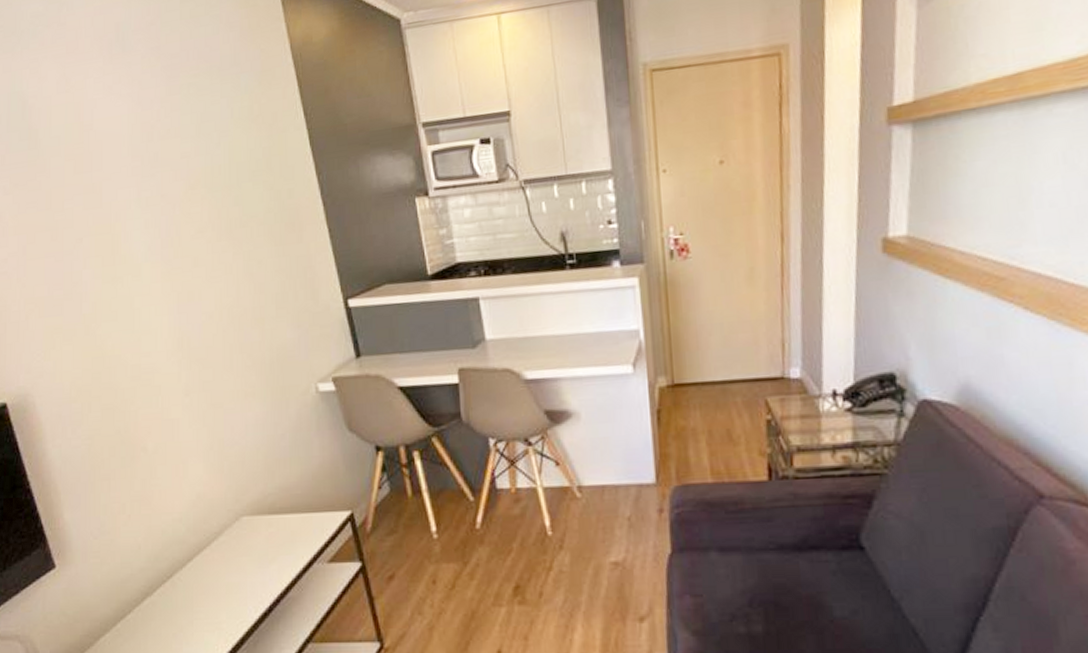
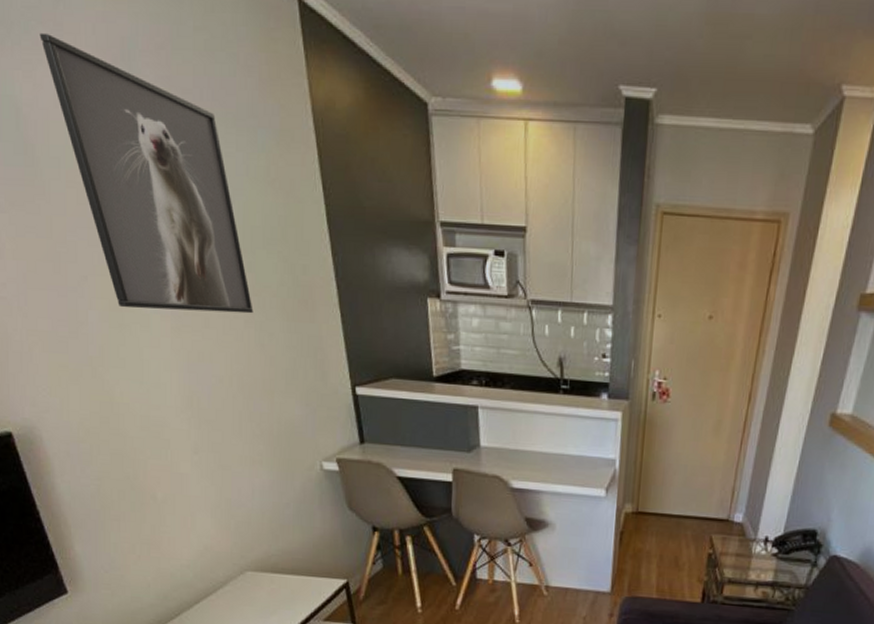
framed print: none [45,33,241,262] -> present [39,32,253,314]

